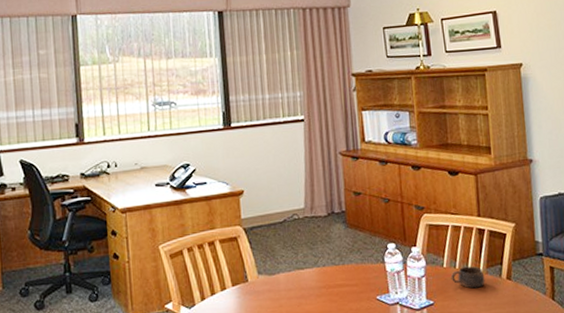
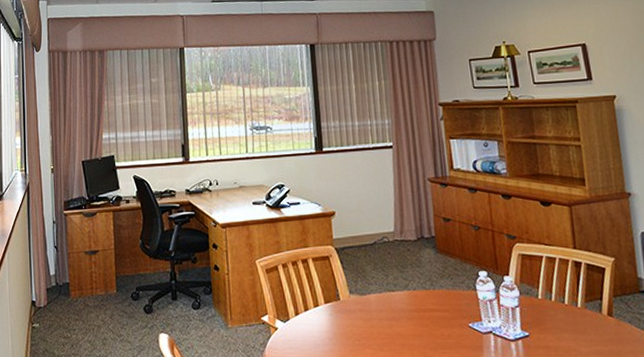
cup: present [450,266,485,289] -> none [546,299,584,323]

